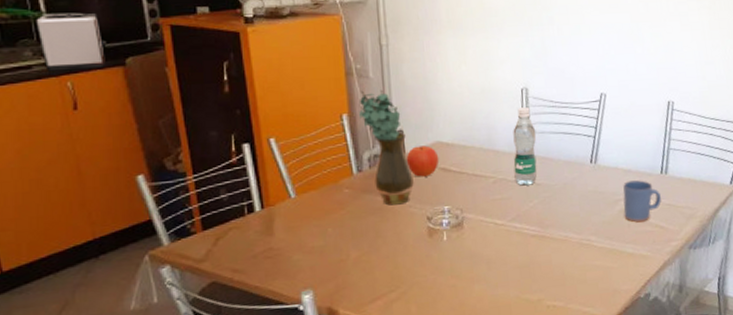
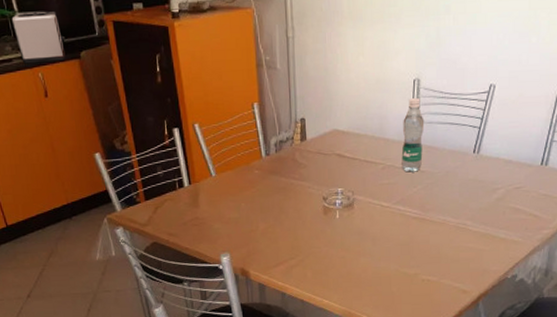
vase: present [359,89,414,205] -> none [268,80,313,186]
fruit: present [406,145,440,177] -> none [307,133,336,162]
mug: present [623,180,661,222] -> none [500,171,538,210]

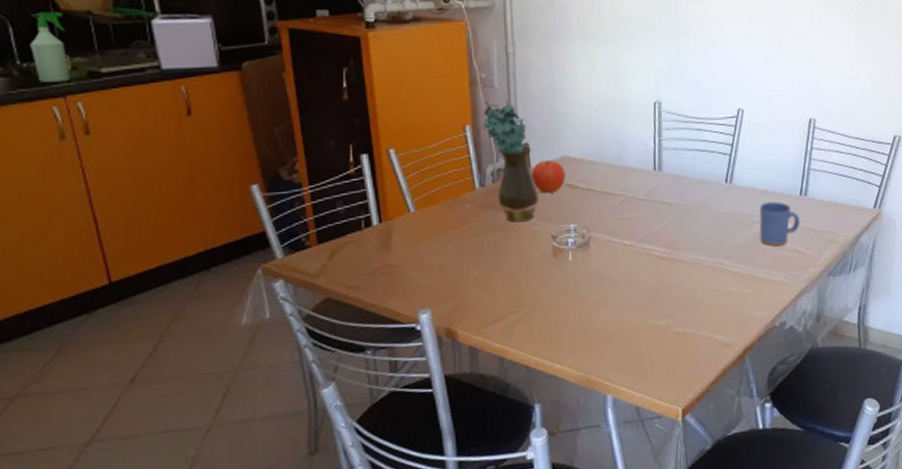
vase: none [268,80,313,186] -> present [483,100,539,222]
fruit: none [307,133,336,162] -> present [531,160,566,193]
bottle: present [401,98,425,172] -> none [644,122,669,205]
mug: none [500,171,538,210] -> present [759,202,800,247]

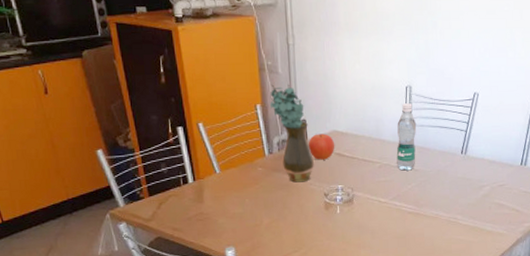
toaster: present [150,13,222,76] -> none [10,10,67,62]
bottle: none [644,122,669,205] -> present [396,103,417,171]
mug: present [759,202,800,247] -> none [486,170,519,206]

